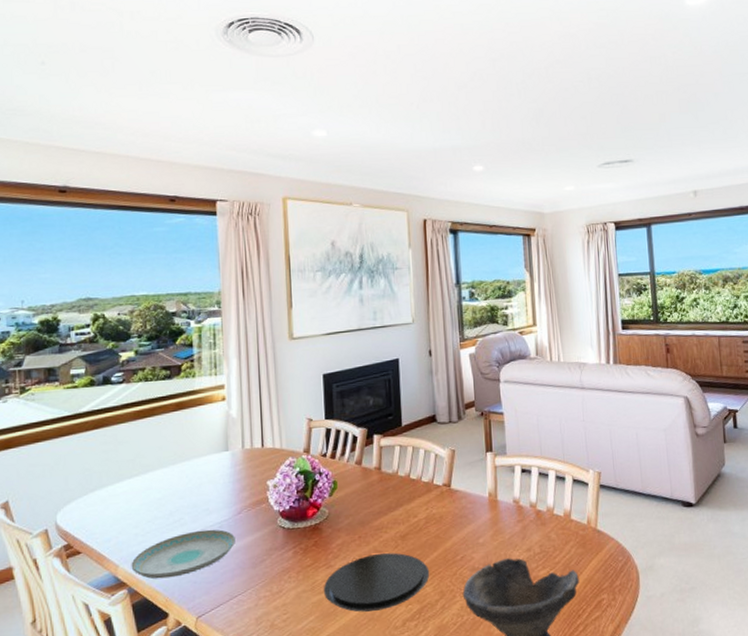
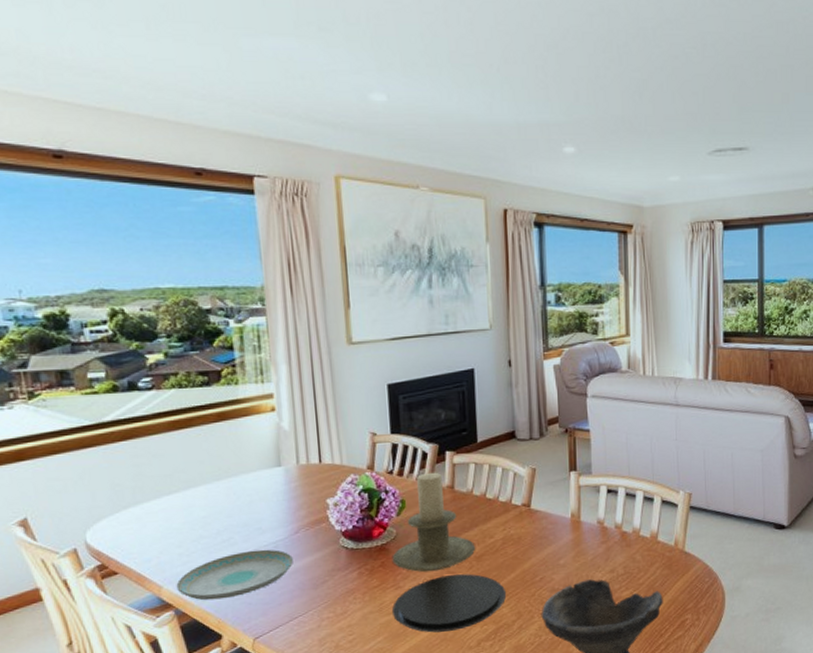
candle holder: none [324,454,401,552] -> present [392,472,476,573]

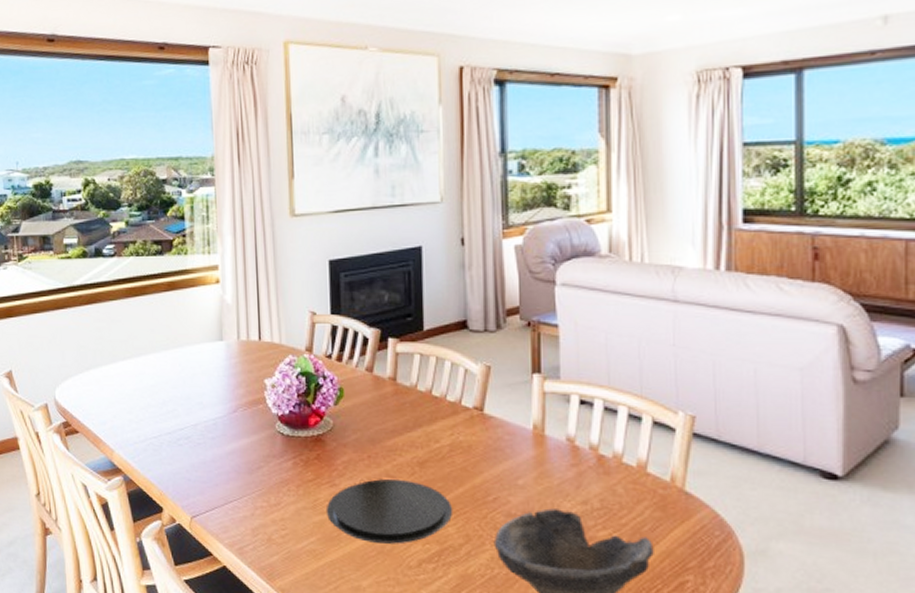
plate: present [176,549,293,601] -> none [126,425,230,471]
candle holder: present [392,472,476,573] -> none [328,360,419,473]

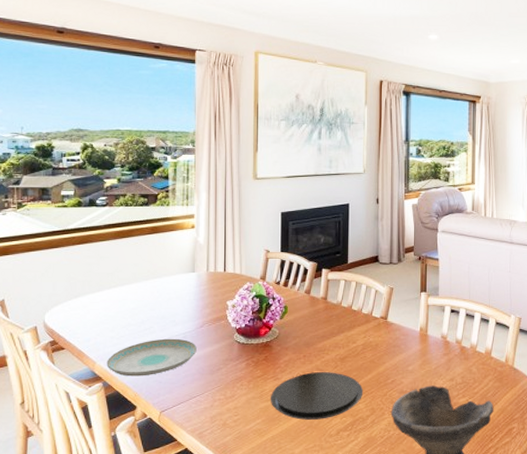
plate: none [126,425,230,471] -> present [106,338,197,377]

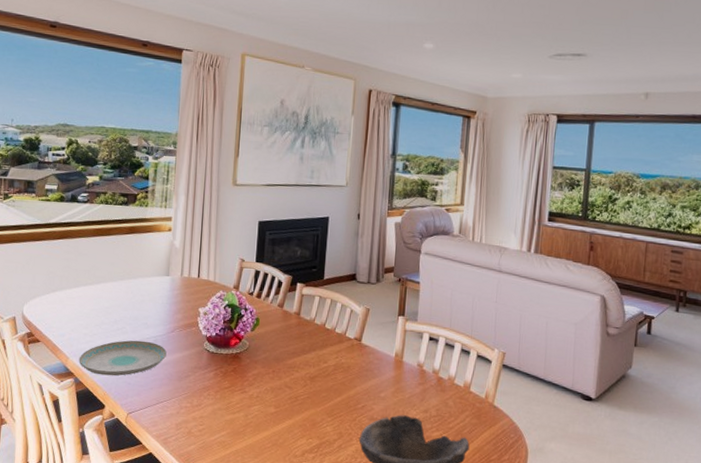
plate: present [270,372,364,420] -> none [236,388,332,439]

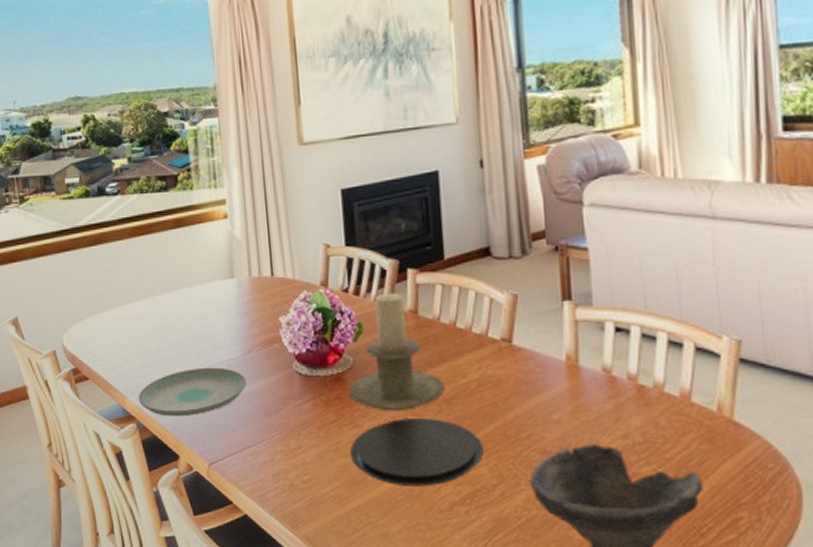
plate: none [236,388,332,439] -> present [349,418,485,487]
candle holder: none [242,298,312,384] -> present [348,293,446,412]

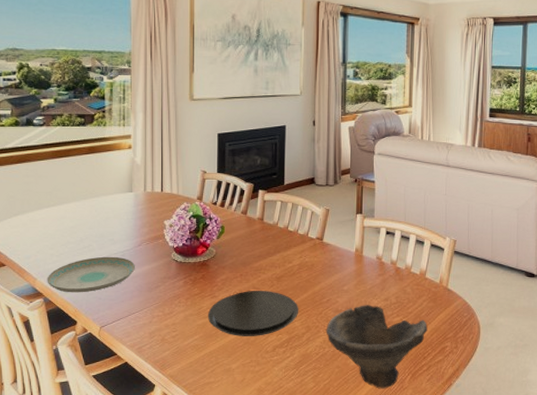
candle holder: present [348,293,446,412] -> none [211,206,277,286]

